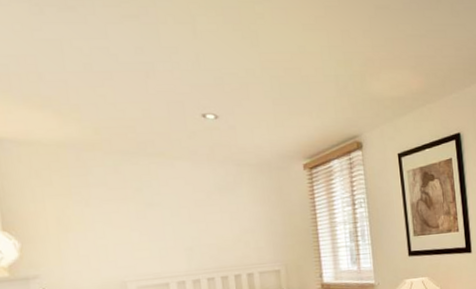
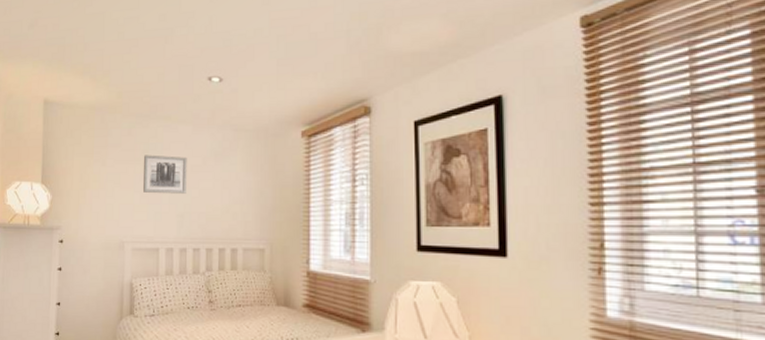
wall art: none [138,192,193,231] -> present [143,155,187,194]

